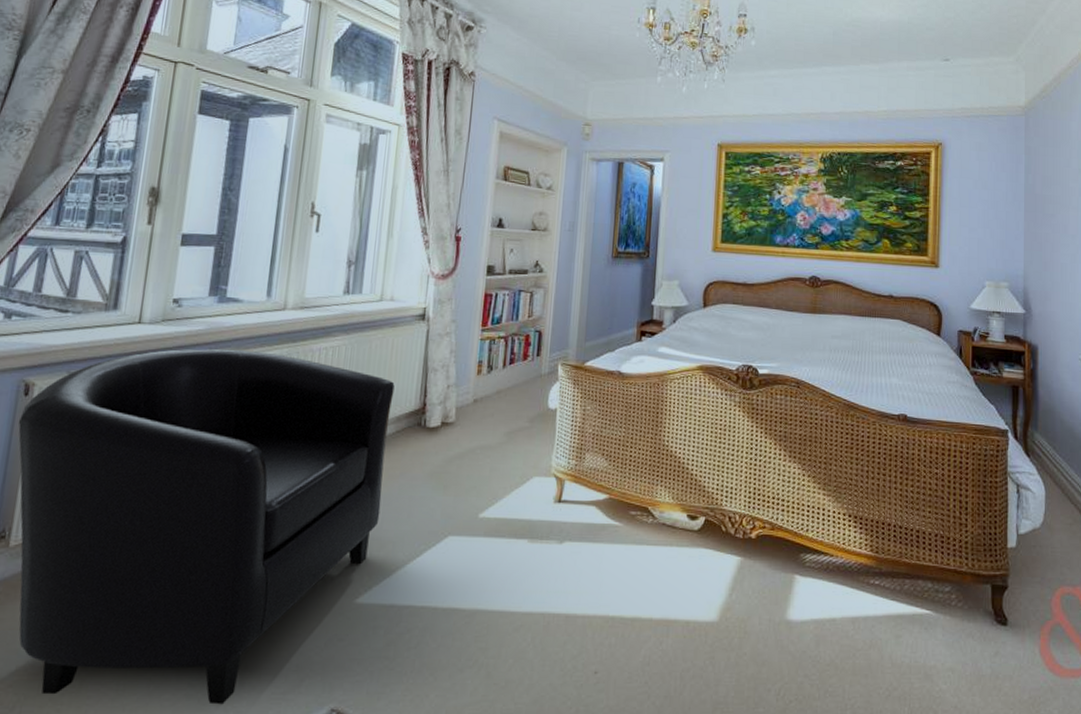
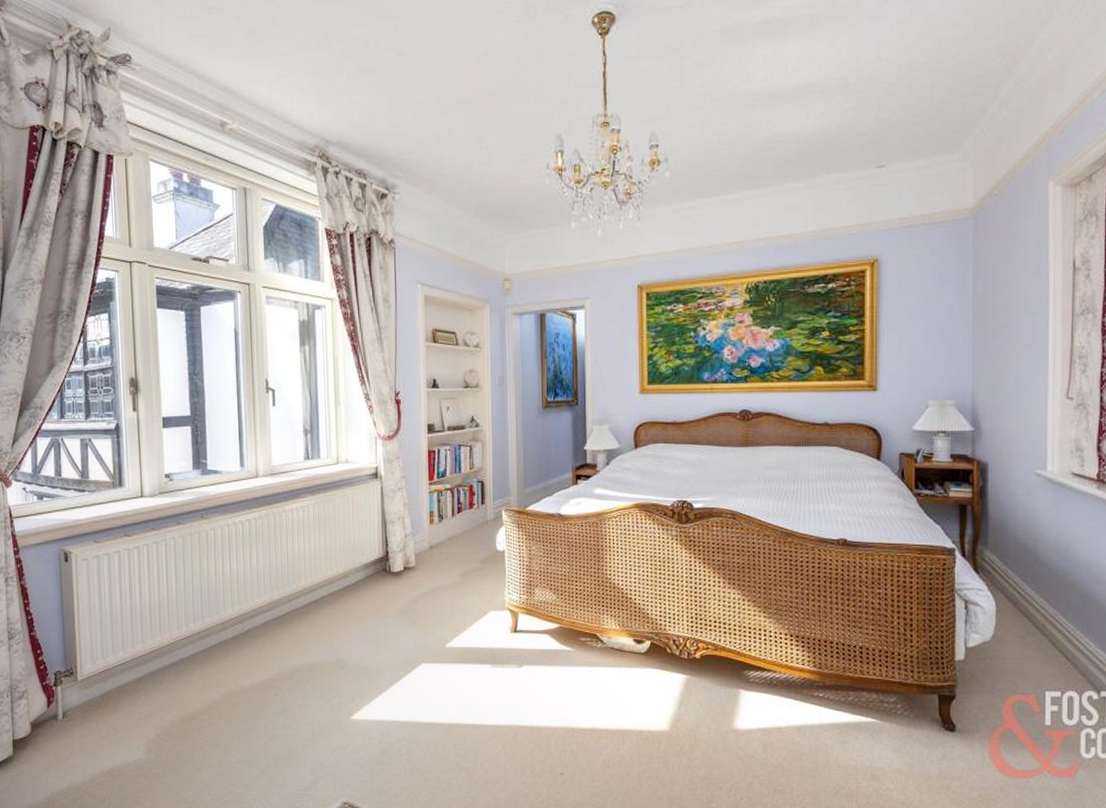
chair: present [18,348,395,705] -> none [65,514,362,799]

